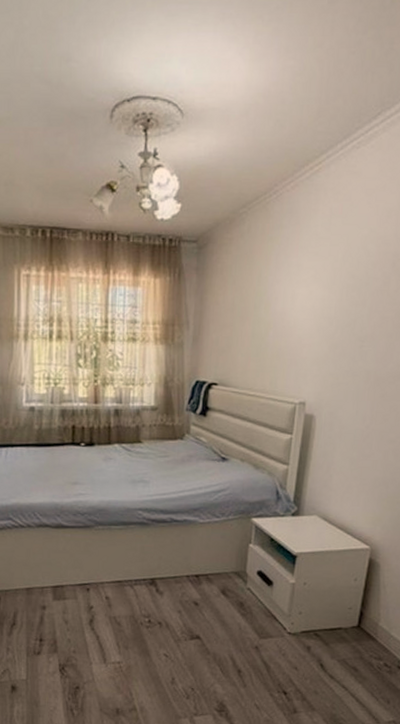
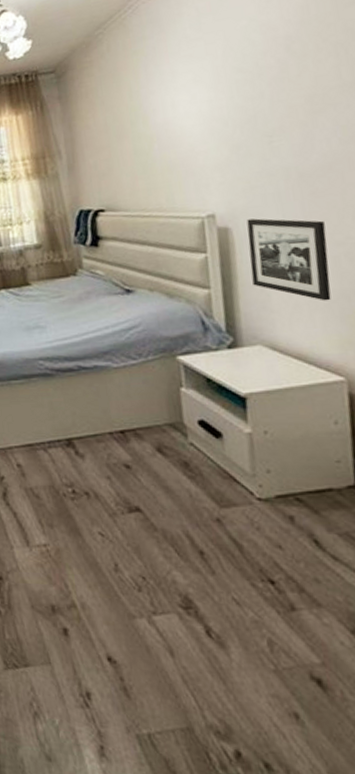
picture frame: none [321,410,385,486] -> present [246,218,331,301]

